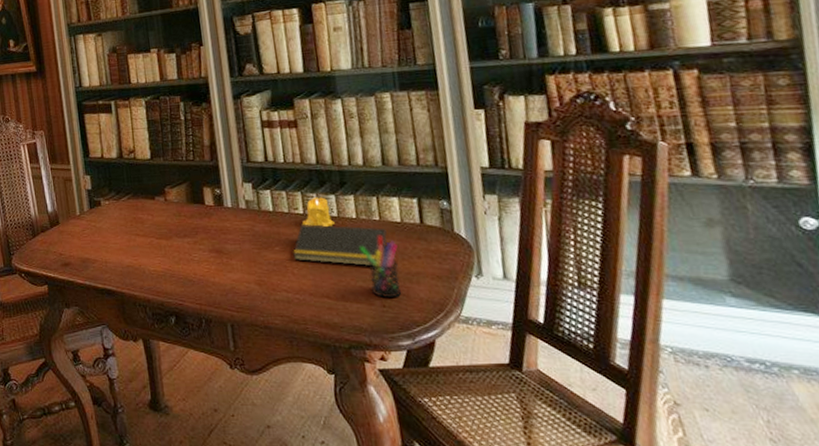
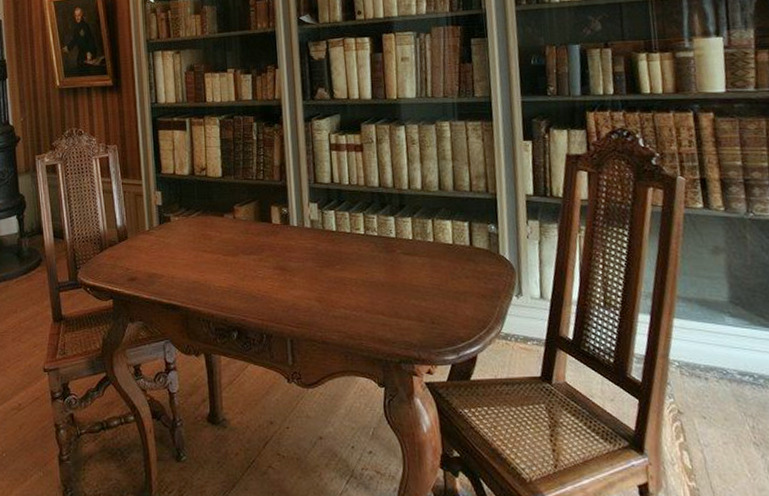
notepad: present [293,224,387,267] -> none [352,244,439,286]
candle: present [301,197,335,227] -> none [362,218,393,247]
pen holder: present [360,236,402,297] -> none [414,256,450,315]

